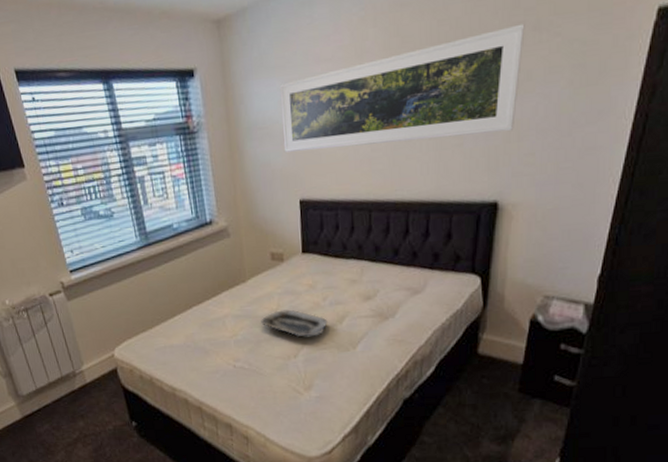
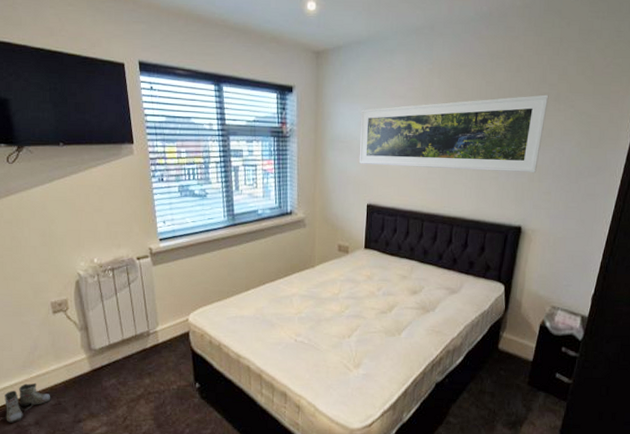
tray: present [260,309,328,337] -> none [322,295,380,321]

